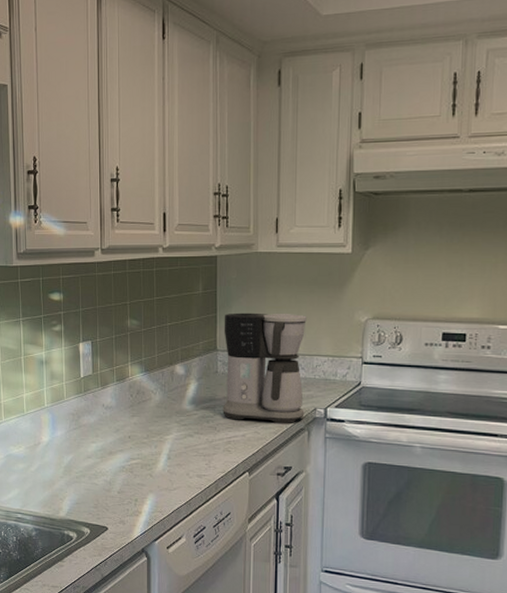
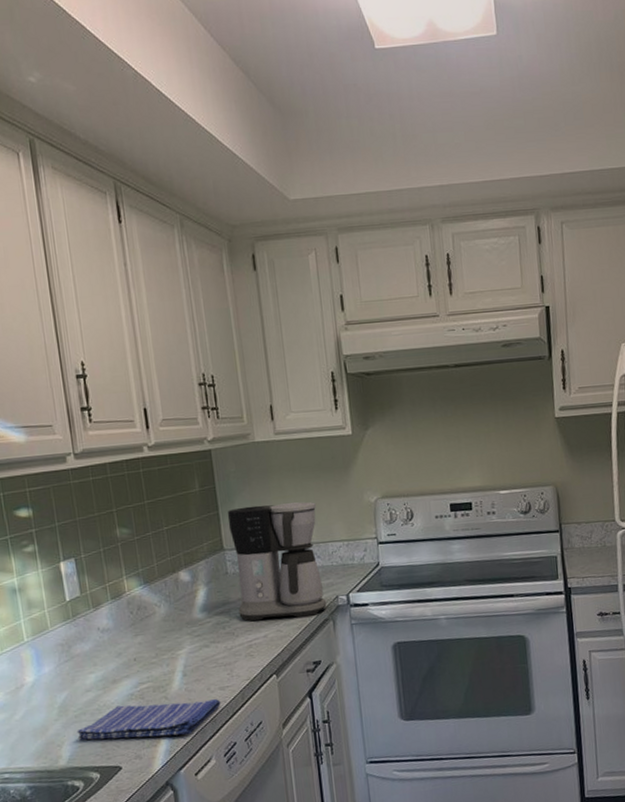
dish towel: none [76,474,197,512] -> present [77,699,221,741]

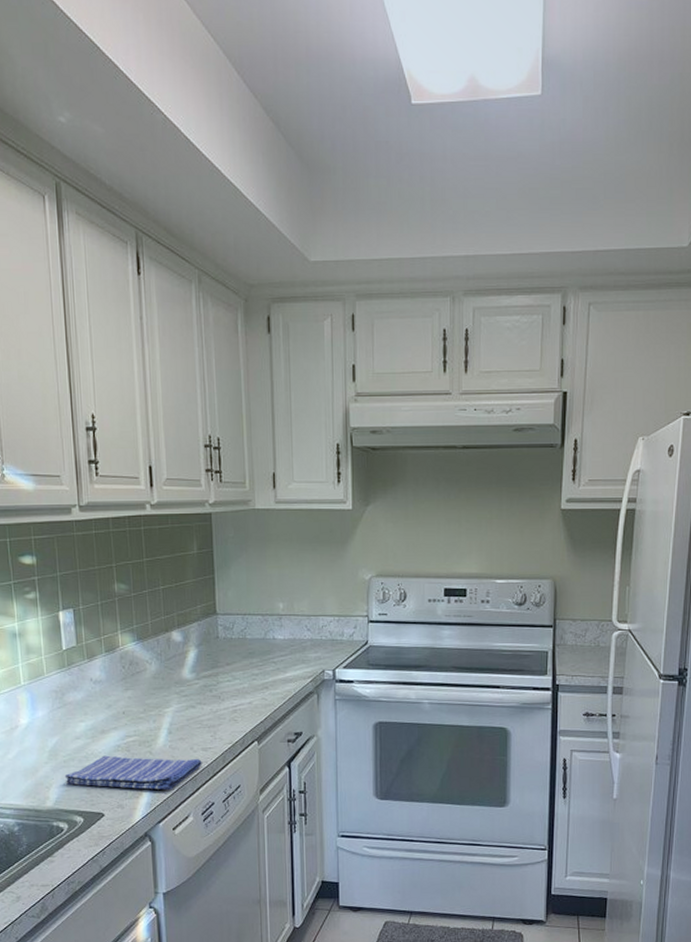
coffee maker: present [227,501,327,622] -> none [222,573,313,688]

